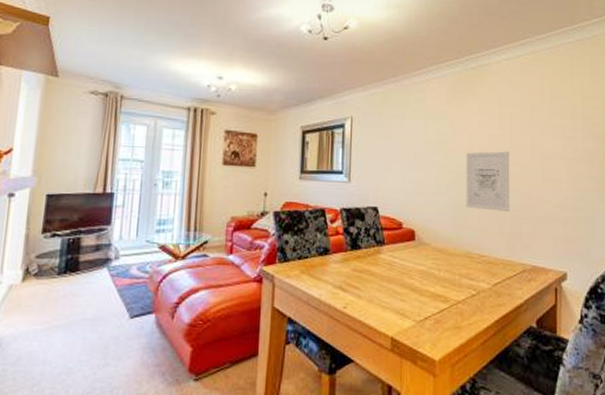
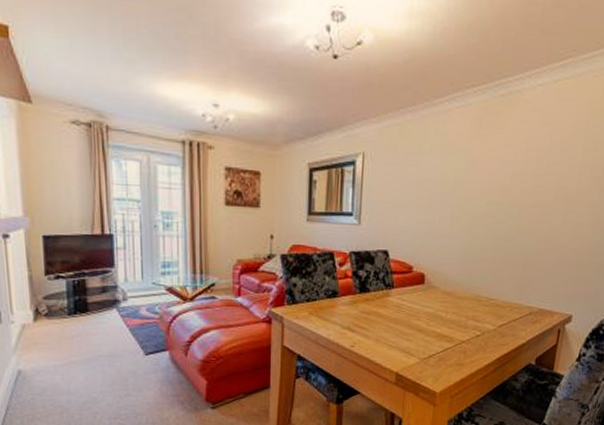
wall art: present [466,151,510,211] -> none [479,192,532,256]

